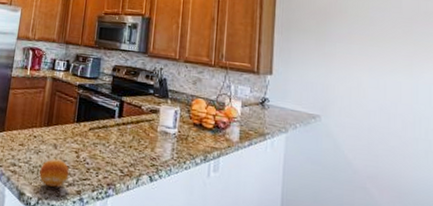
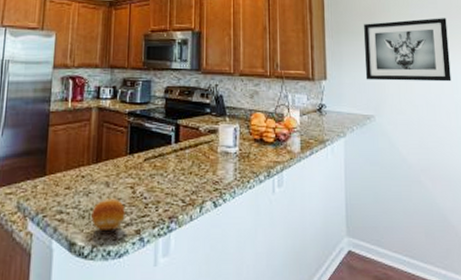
wall art: none [315,22,412,91] -> present [364,18,452,82]

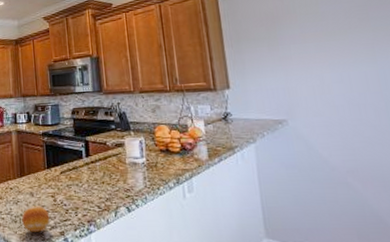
wall art: present [364,18,452,82] -> none [266,11,378,85]

